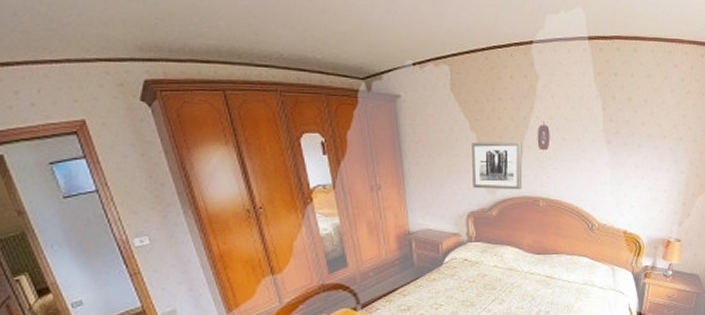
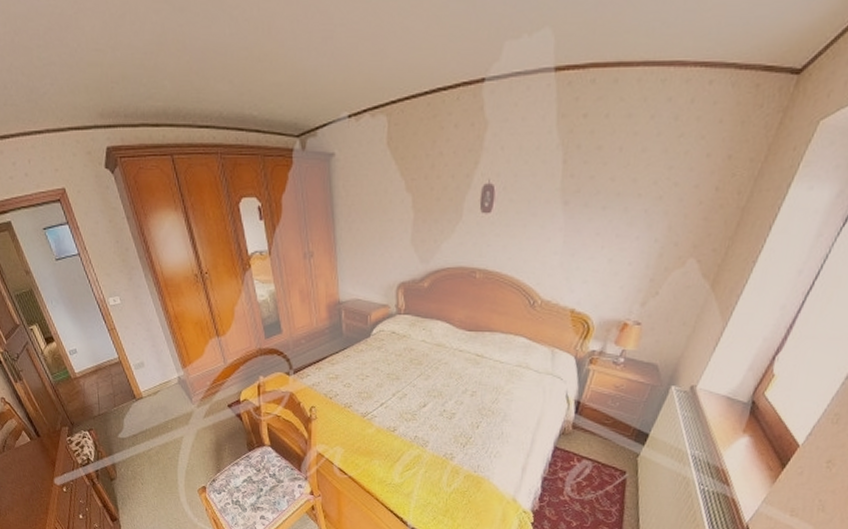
wall art: present [472,141,523,190] -> none [405,203,462,260]

